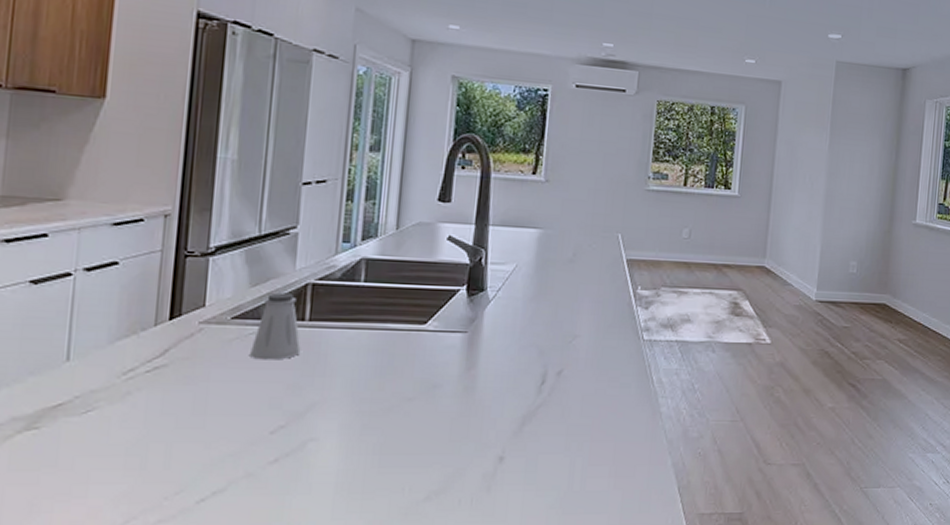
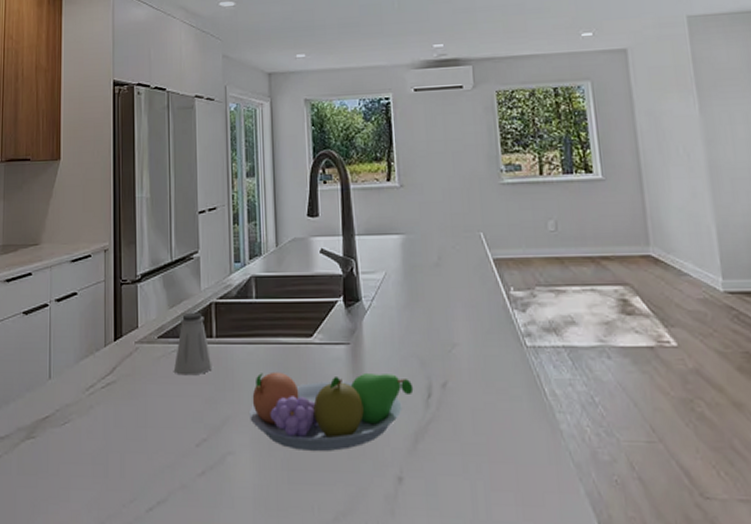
fruit bowl: none [340,358,528,435] -> present [248,372,414,451]

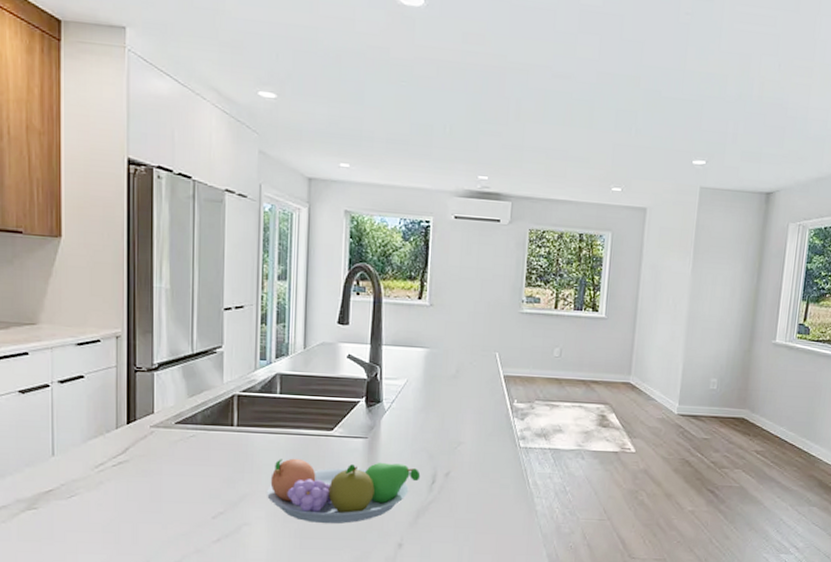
saltshaker: present [174,312,212,376] -> none [192,402,232,459]

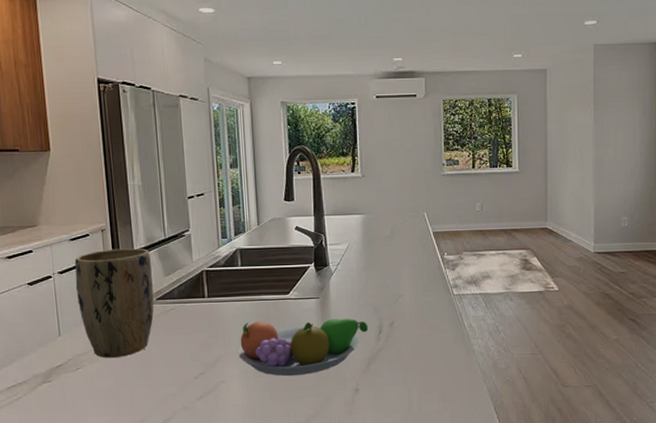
plant pot: none [78,359,173,487] -> present [74,248,154,358]

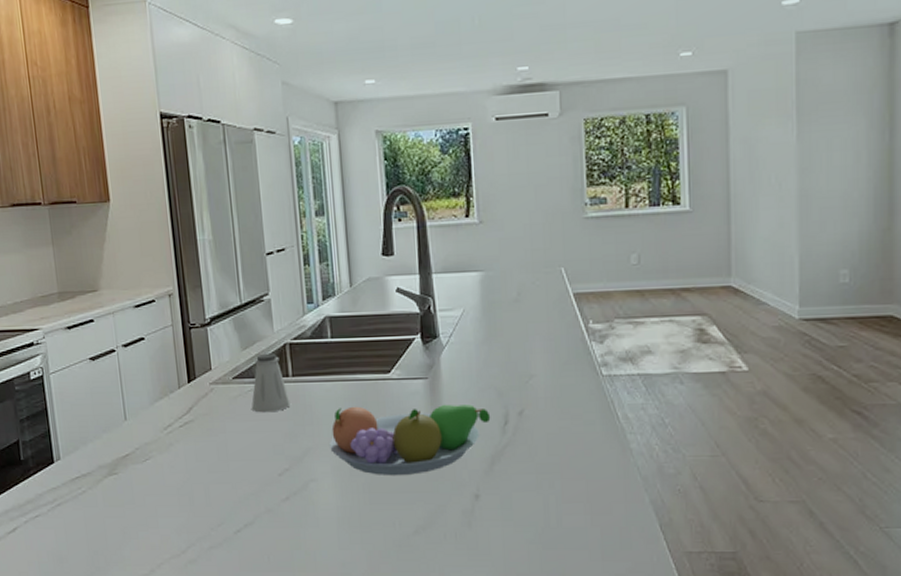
plant pot: present [74,248,154,358] -> none [139,316,230,447]
saltshaker: none [172,278,206,328] -> present [251,353,291,413]

